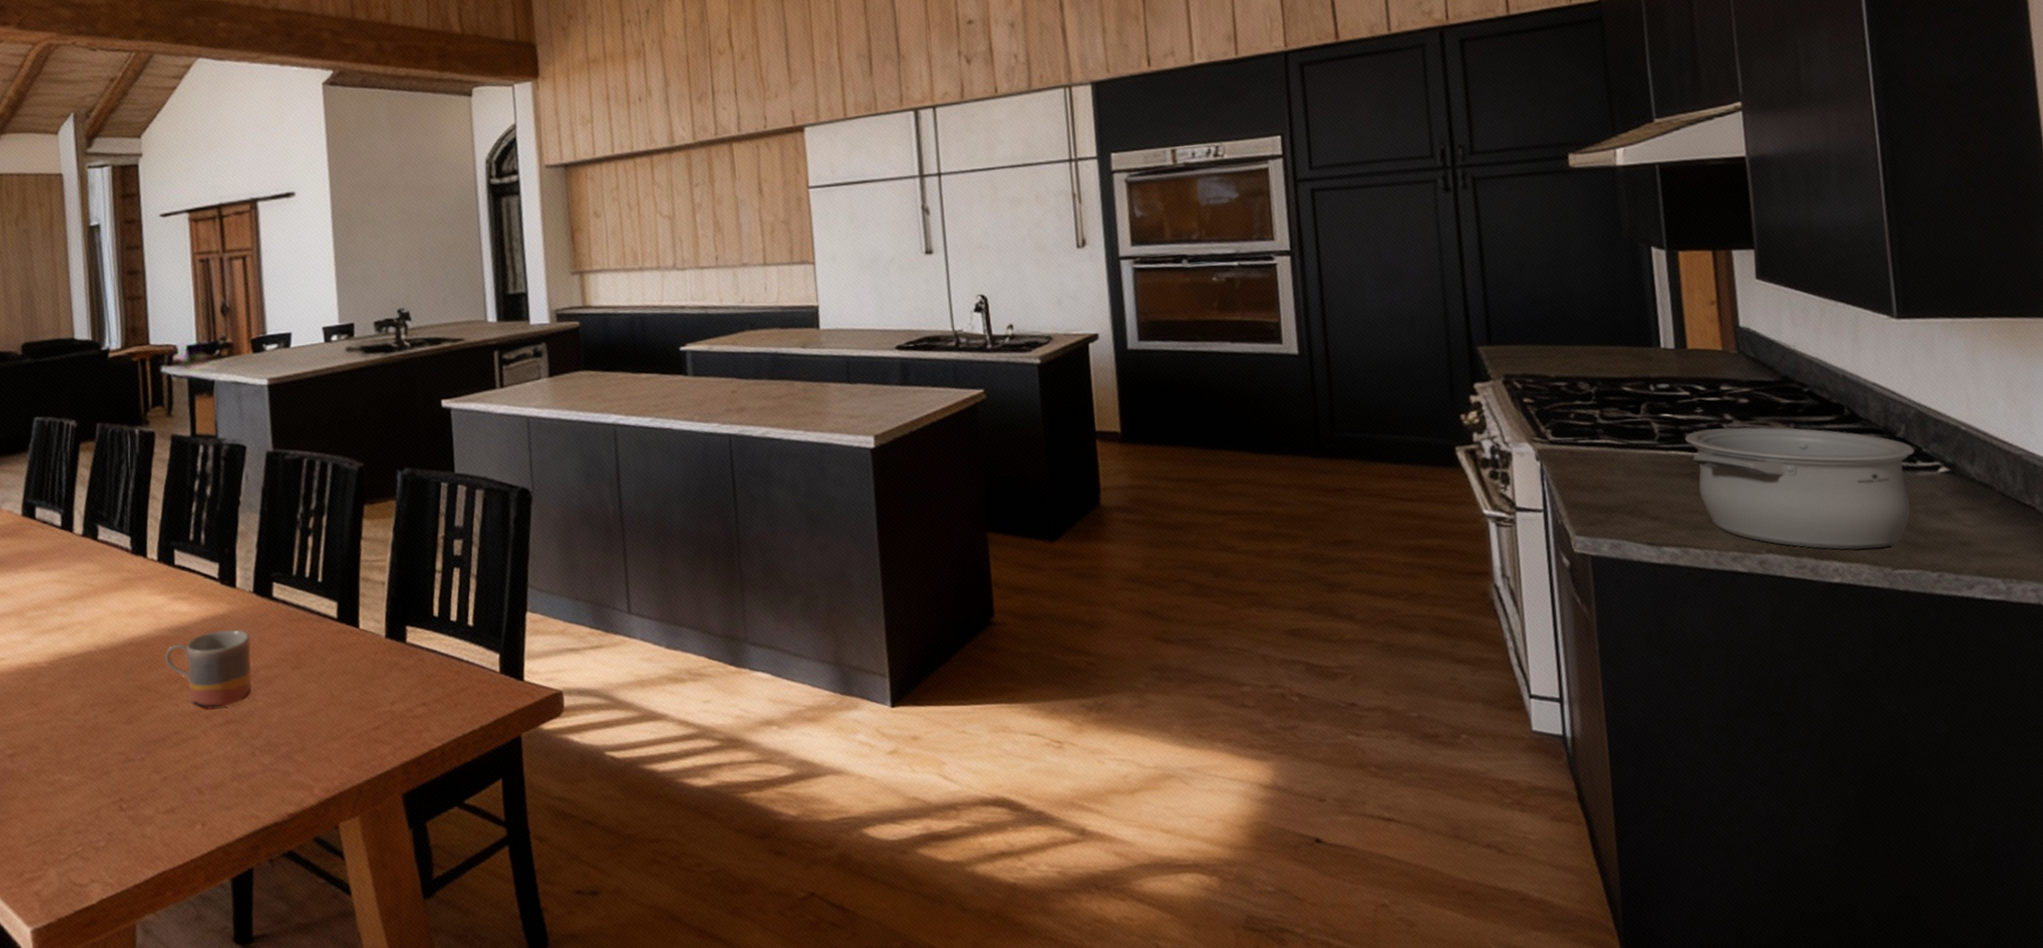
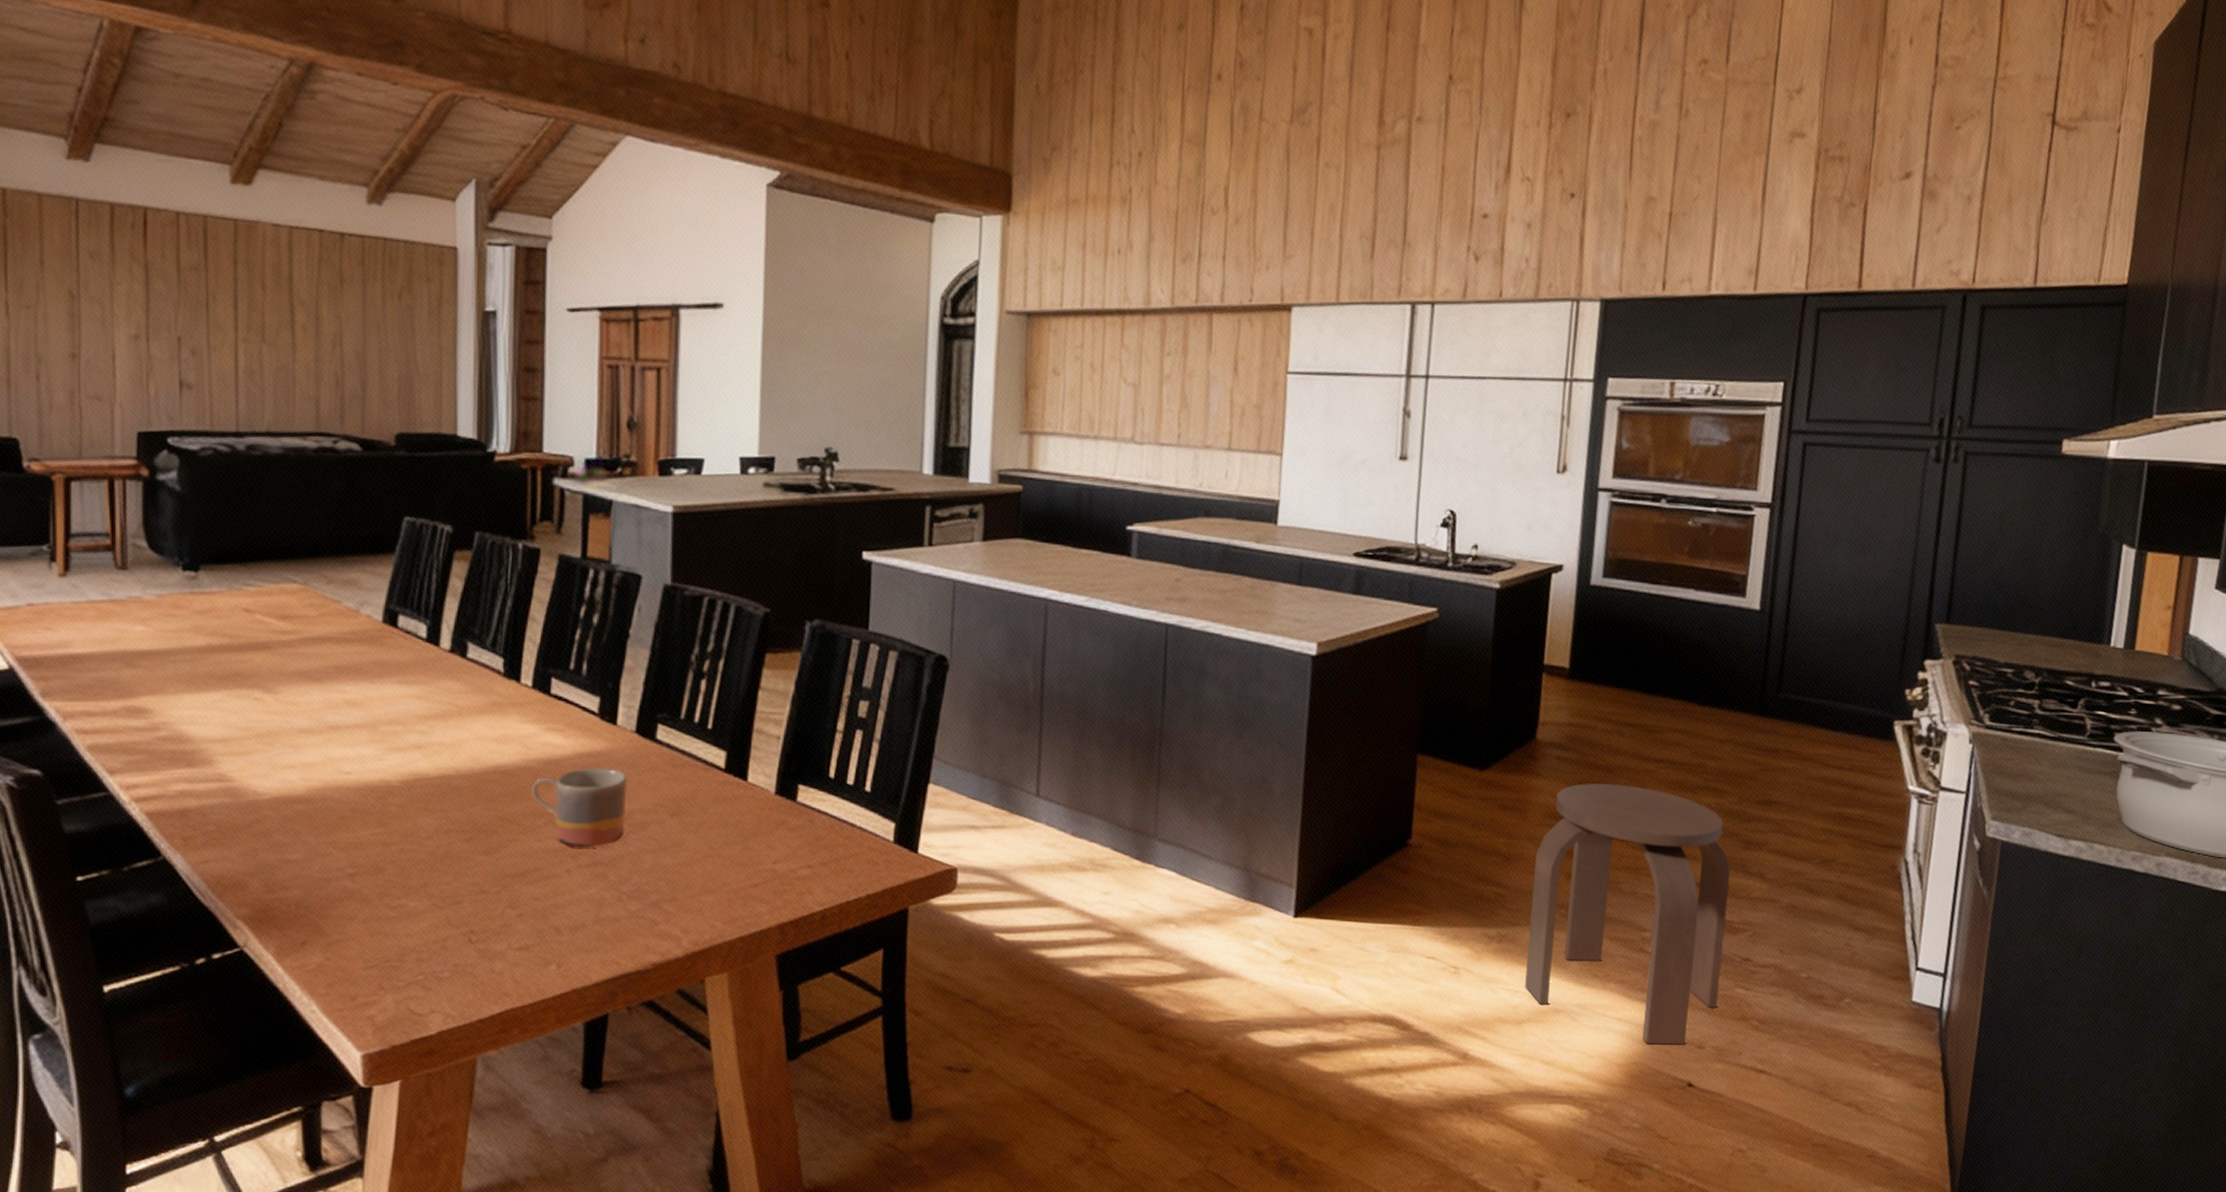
stool: none [1119,540,1331,802] -> present [1525,783,1731,1045]

